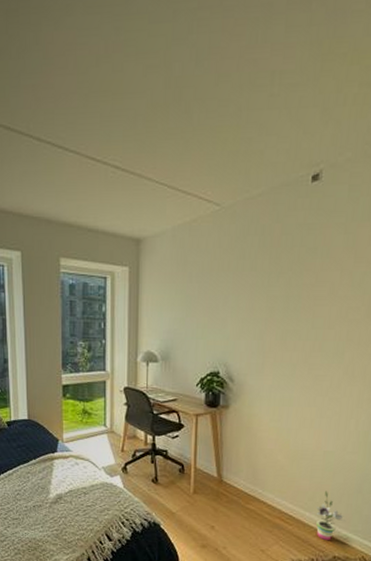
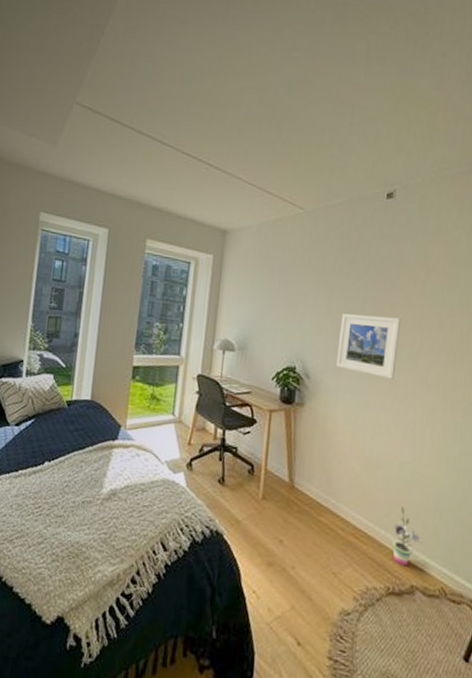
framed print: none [260,312,327,375] -> present [337,313,402,379]

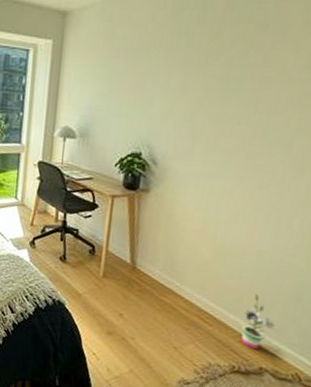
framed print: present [337,313,402,379] -> none [189,94,275,165]

